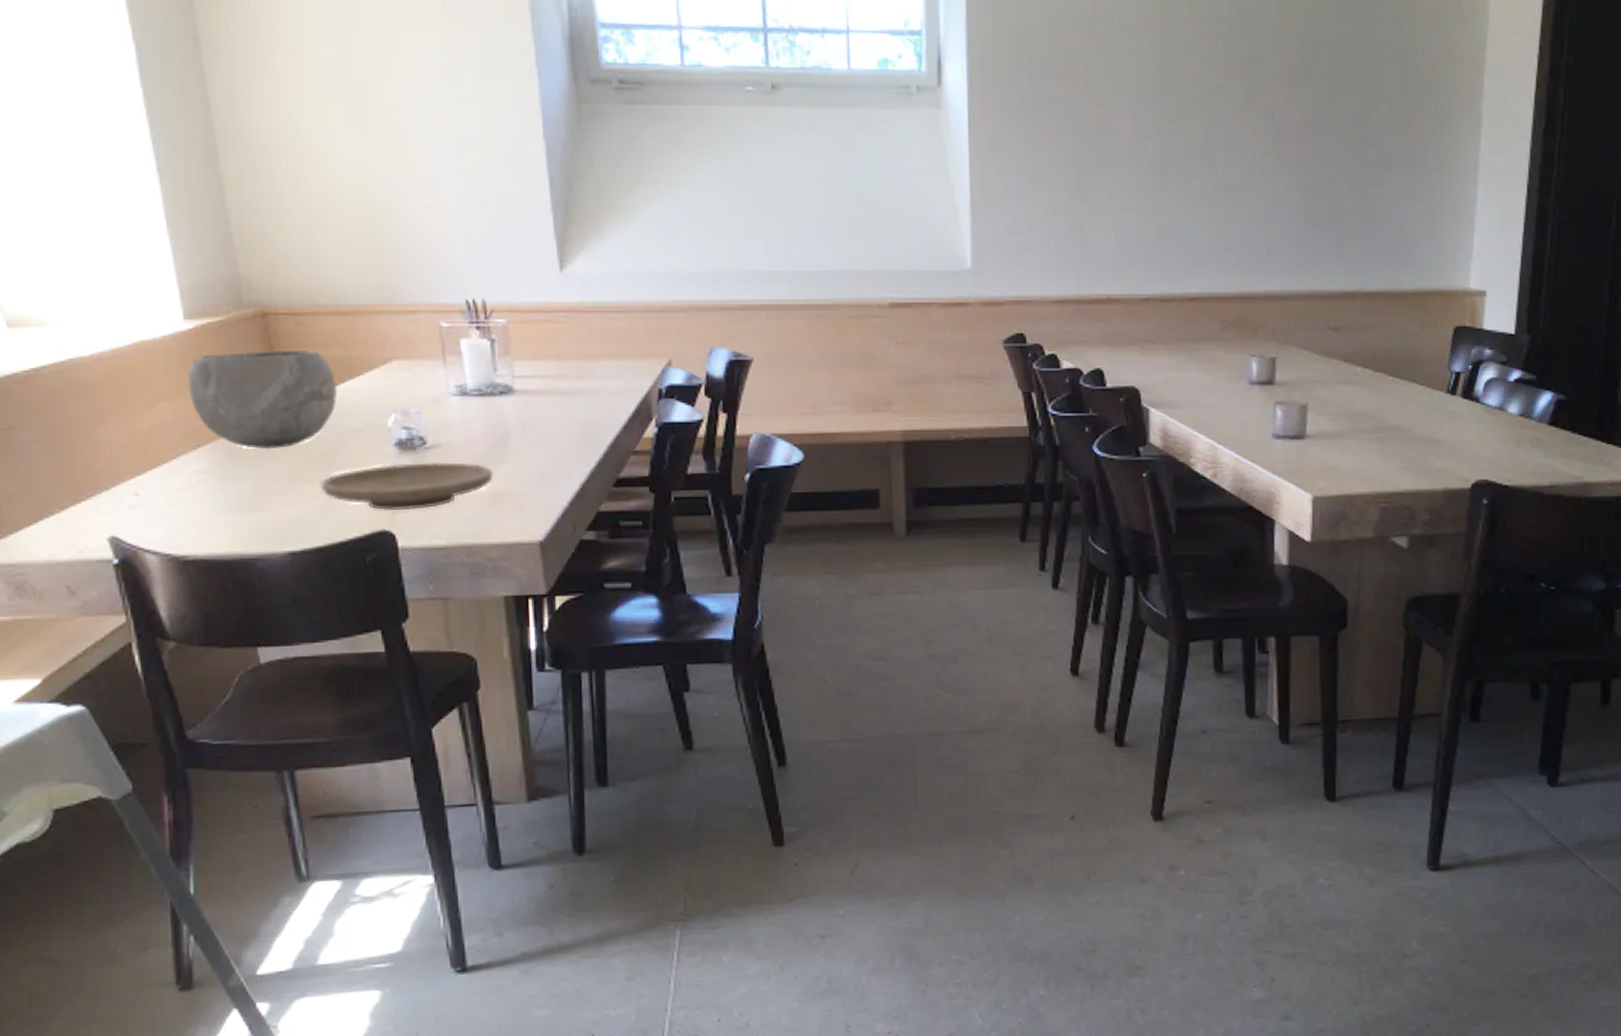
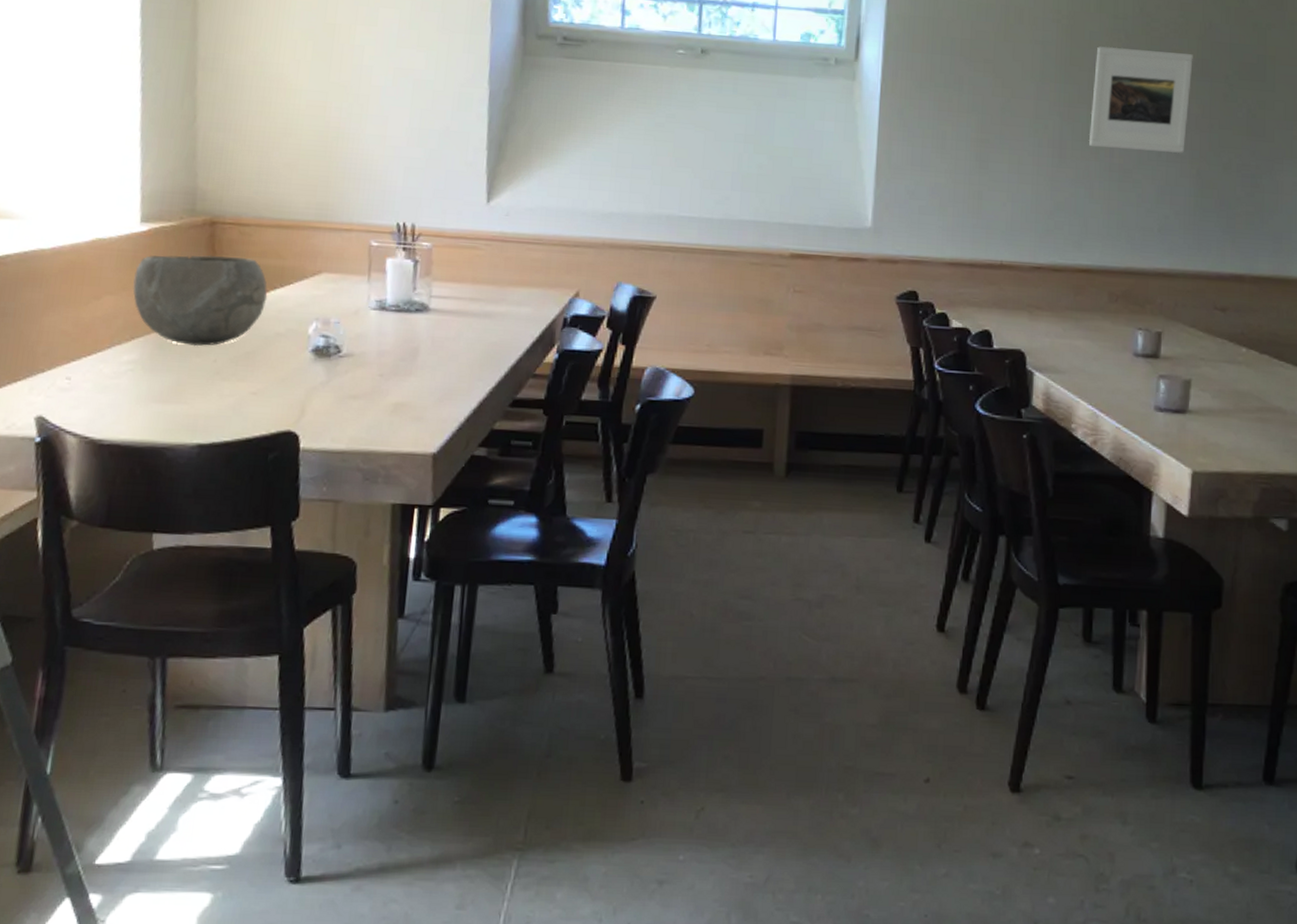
plate: present [320,462,493,511] -> none [237,369,399,414]
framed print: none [1190,53,1294,167] -> present [1088,46,1193,154]

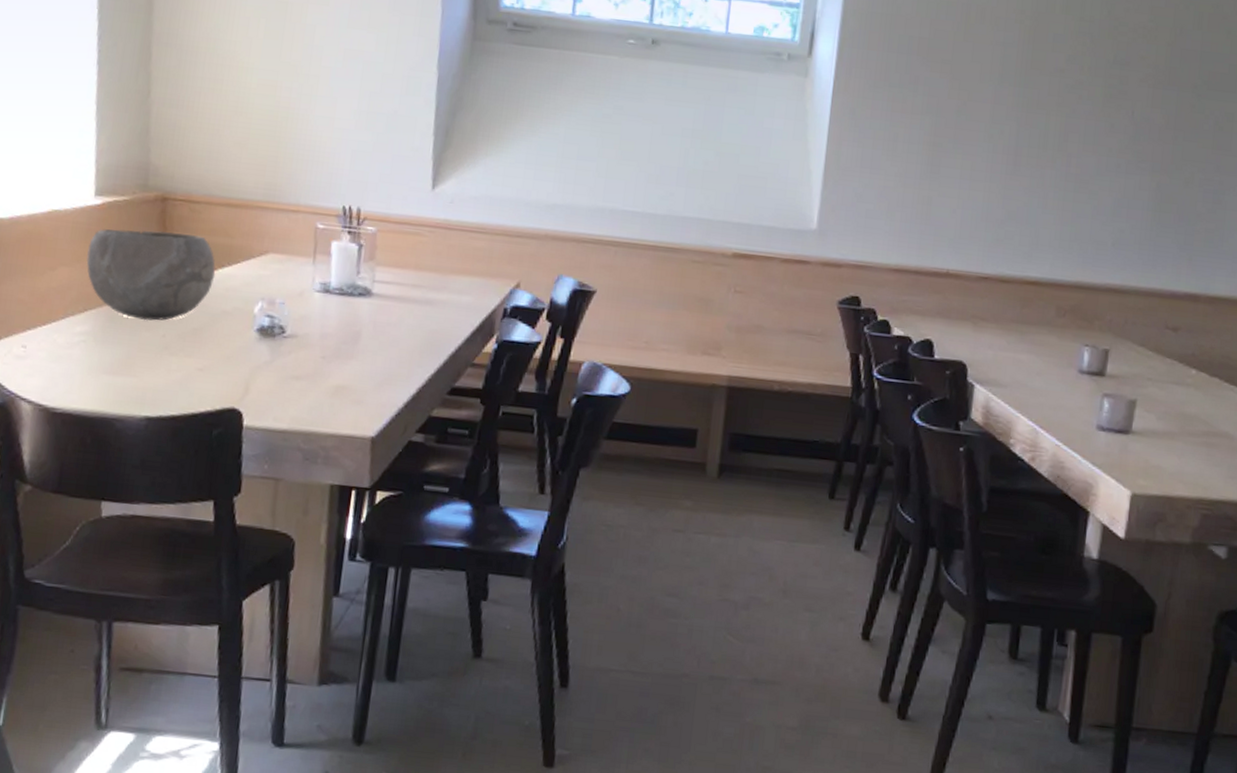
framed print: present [1088,46,1193,154] -> none [1045,49,1161,166]

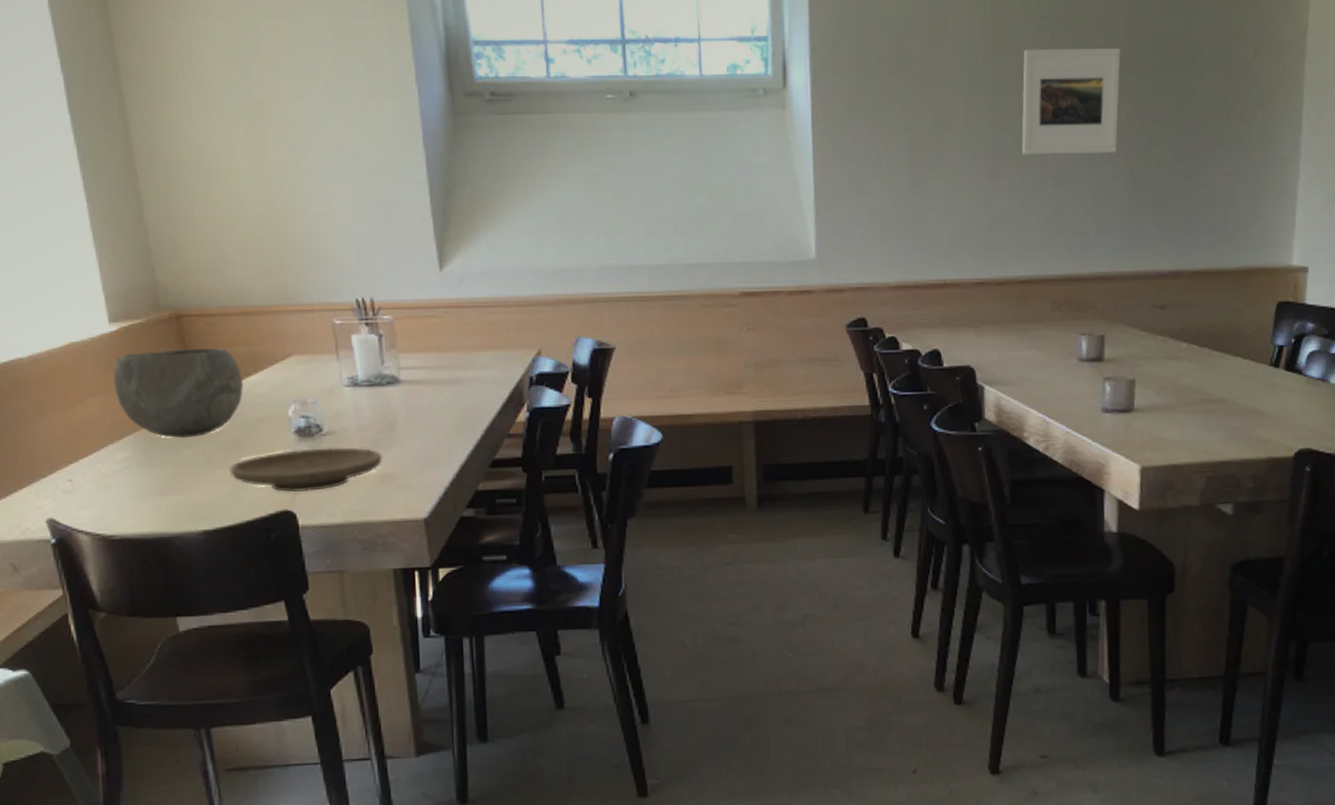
plate: none [184,348,341,393] -> present [229,447,382,493]
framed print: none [1045,49,1161,166] -> present [1021,48,1121,155]

